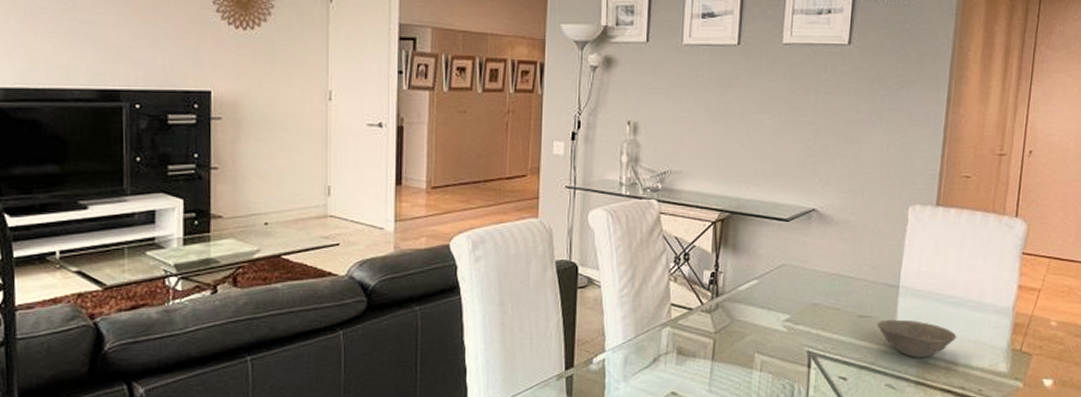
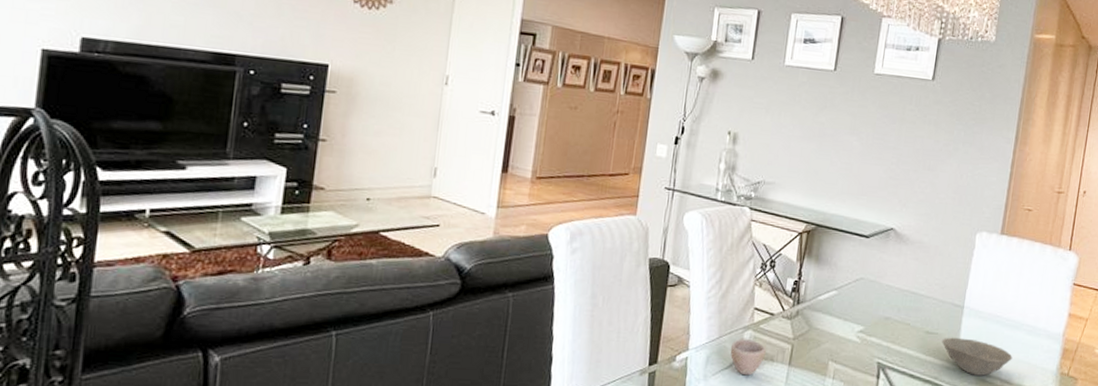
cup: none [648,335,688,374] -> present [730,338,767,376]

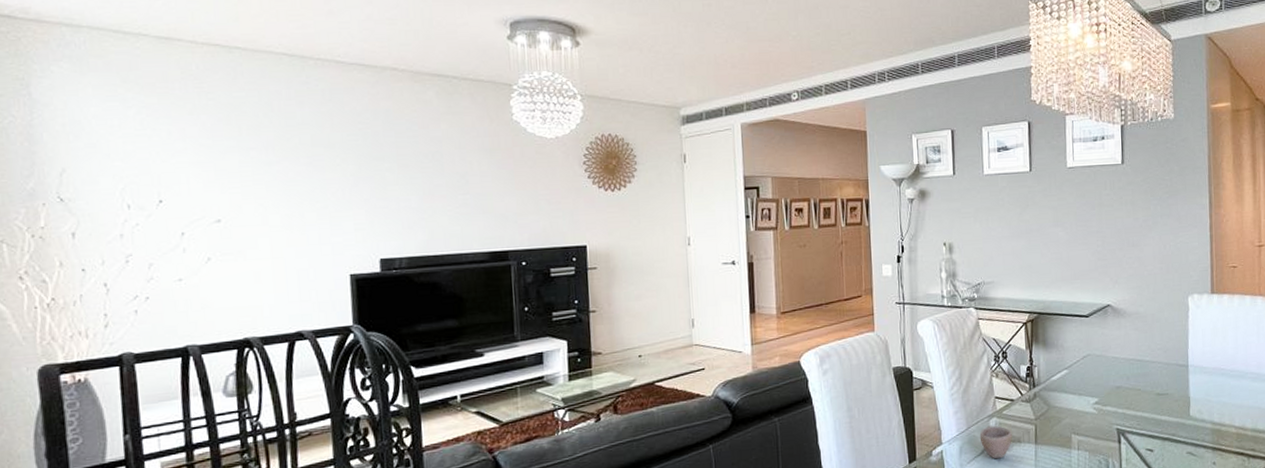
bowl: present [942,337,1013,376] -> none [1173,394,1243,427]

